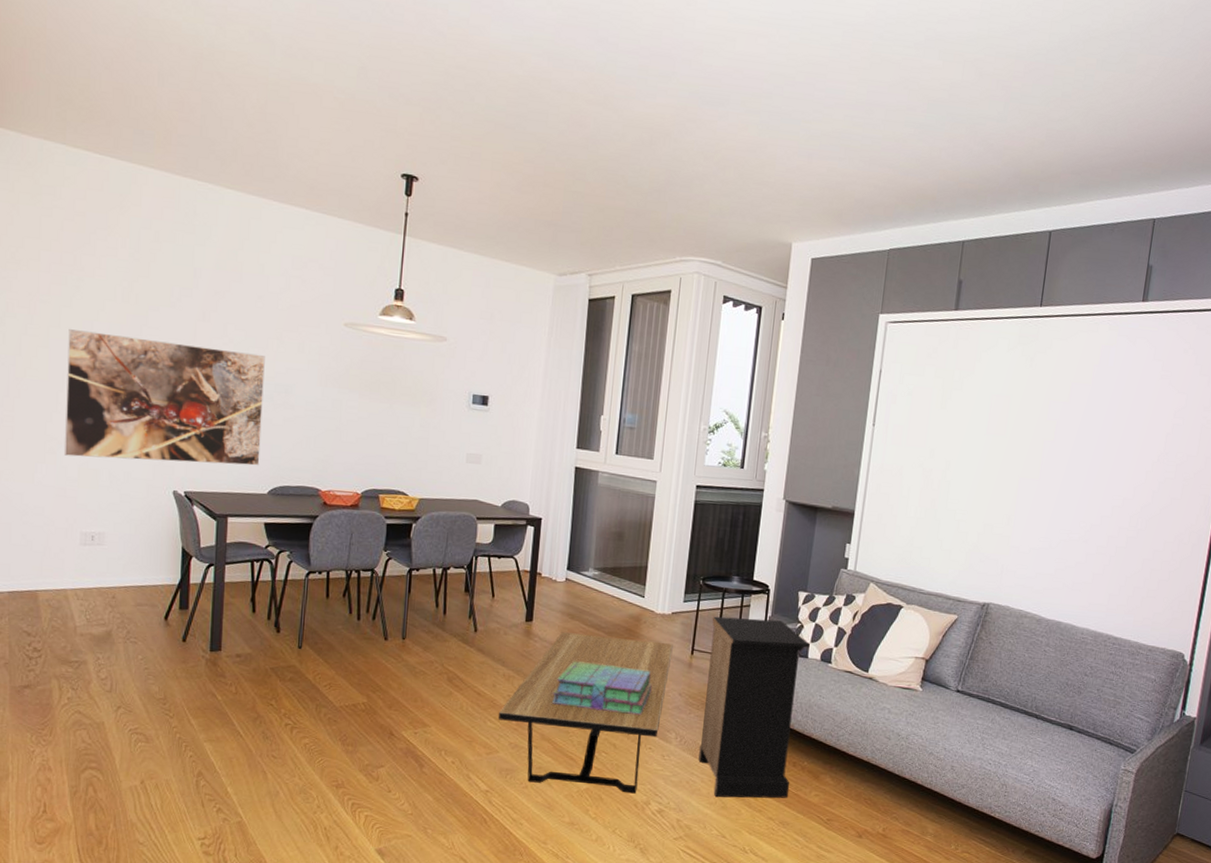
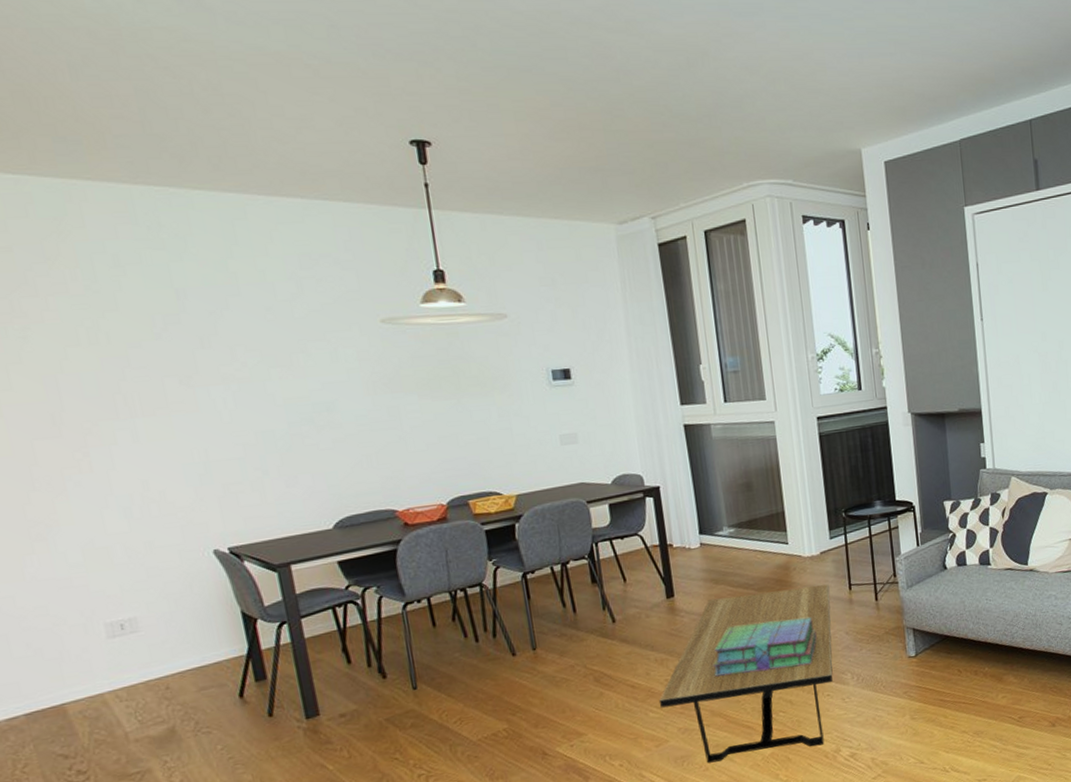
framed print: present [63,328,265,466] -> none [25,373,315,540]
nightstand: present [698,616,810,798] -> none [862,534,976,726]

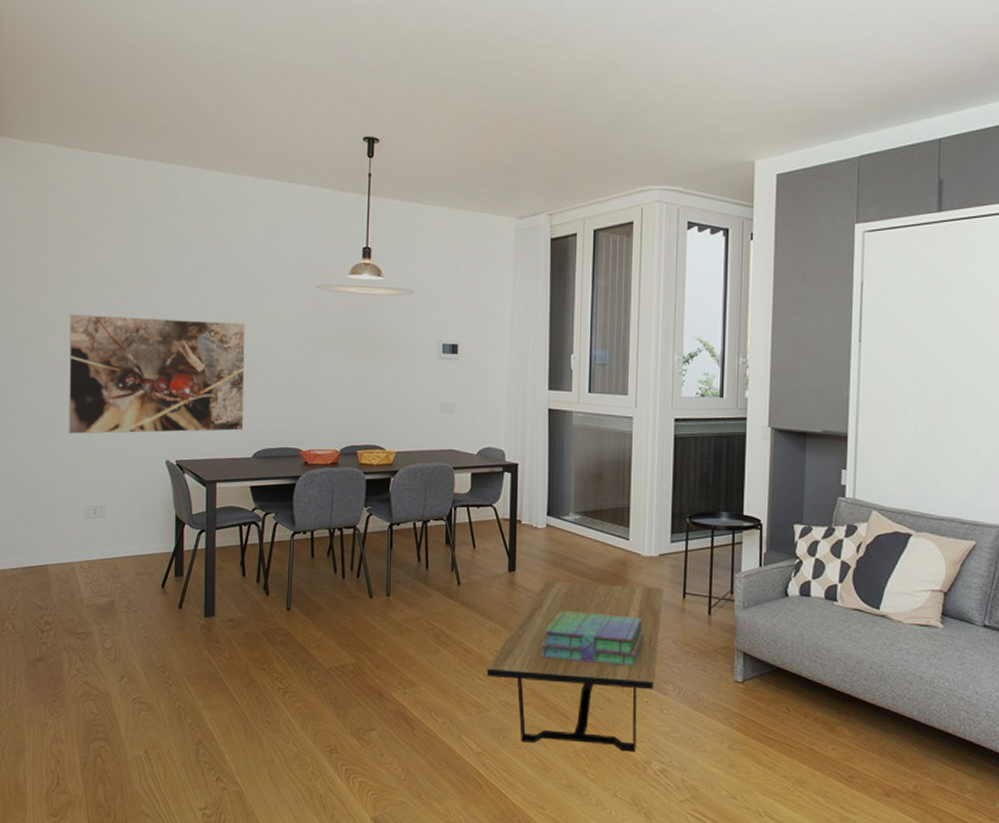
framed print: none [25,373,315,540] -> present [68,313,245,434]

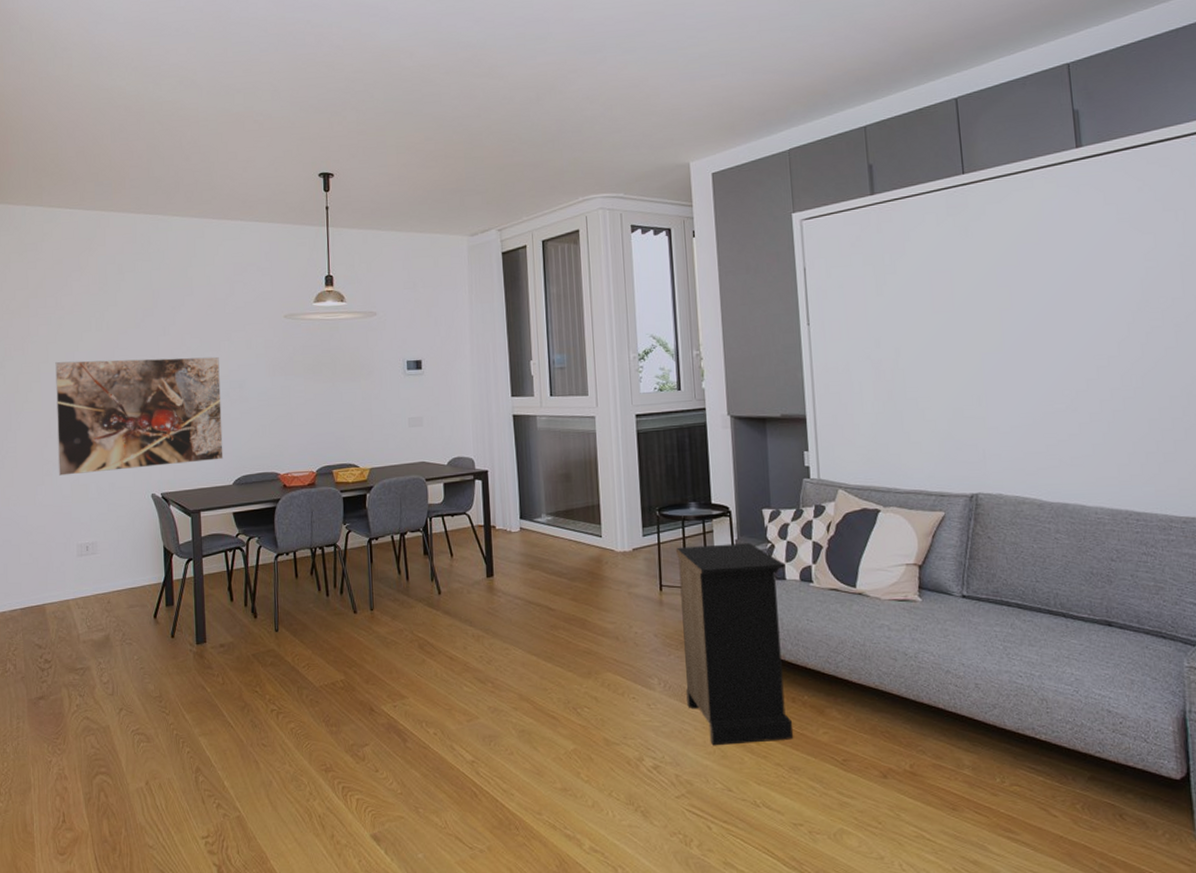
coffee table: present [486,581,663,752] -> none [473,582,640,750]
stack of books: present [541,611,644,666] -> none [525,612,625,663]
nightstand: none [700,556,811,755] -> present [675,543,793,746]

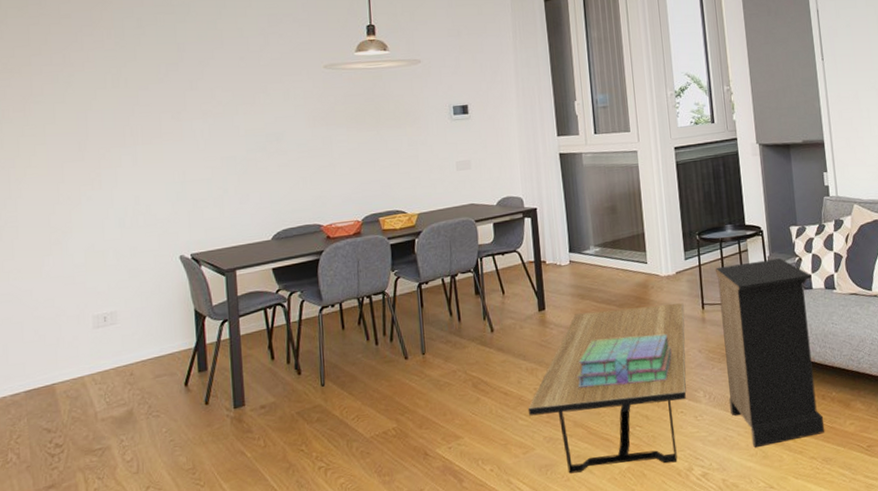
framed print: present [55,356,224,476] -> none [64,109,261,244]
coffee table: none [473,582,640,750] -> present [528,303,686,474]
stack of books: none [525,612,625,663] -> present [578,334,672,388]

